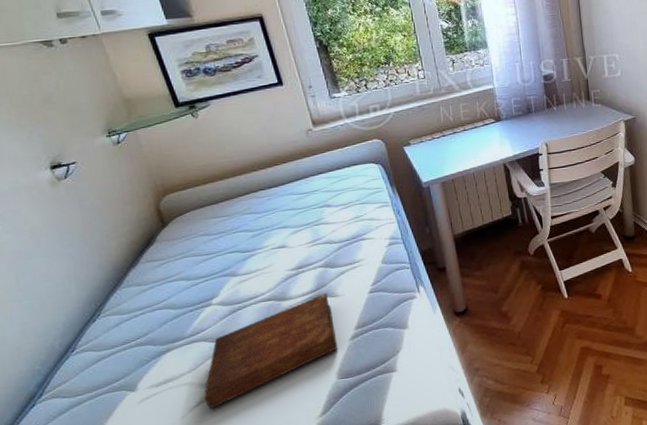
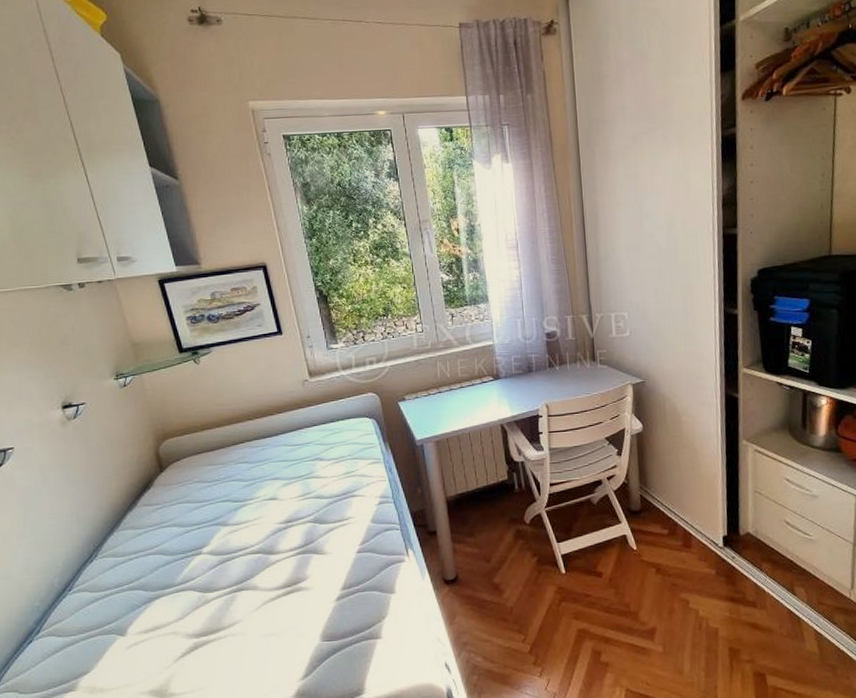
bible: present [204,292,338,410] -> none [189,549,323,662]

